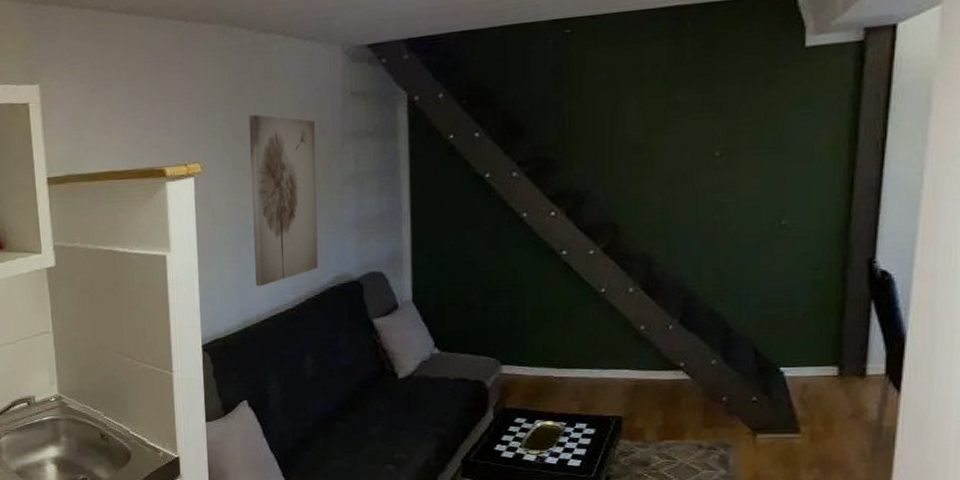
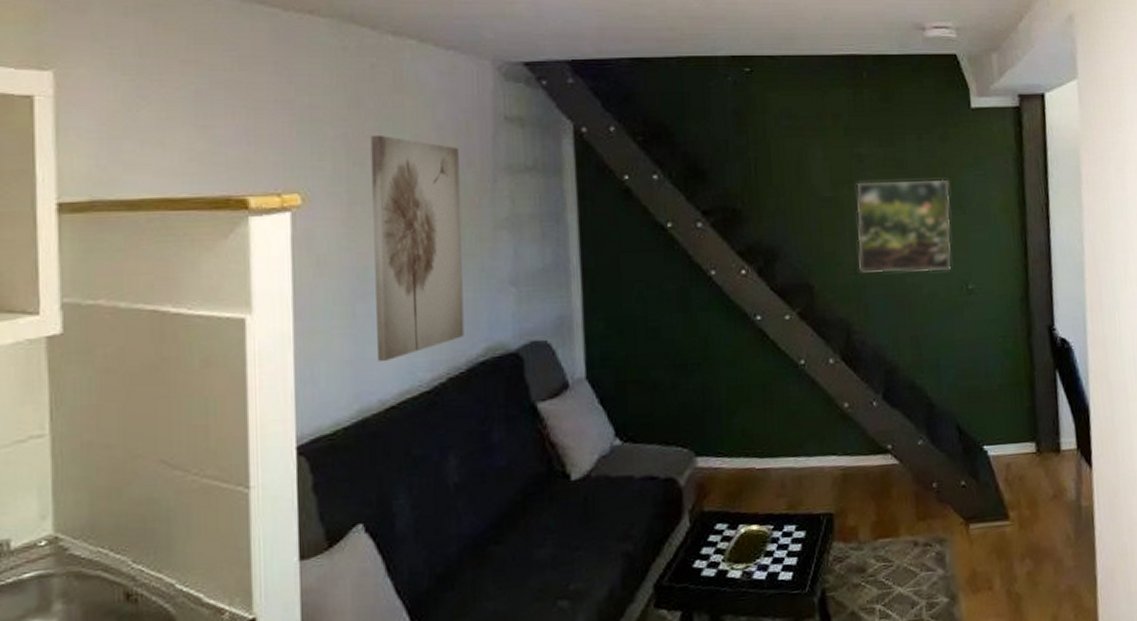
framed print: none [665,120,771,212] -> present [856,179,951,273]

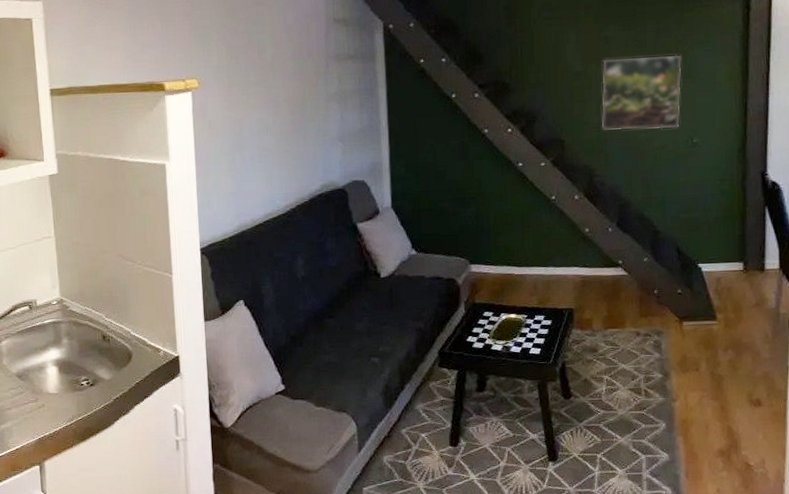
wall art: present [370,134,465,362] -> none [242,36,307,194]

